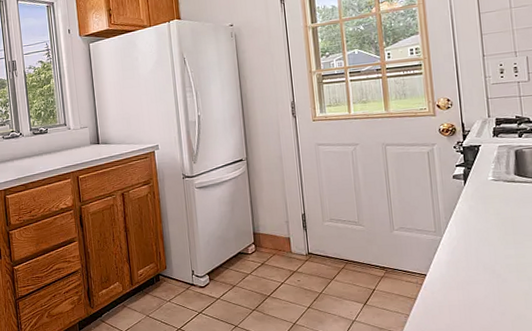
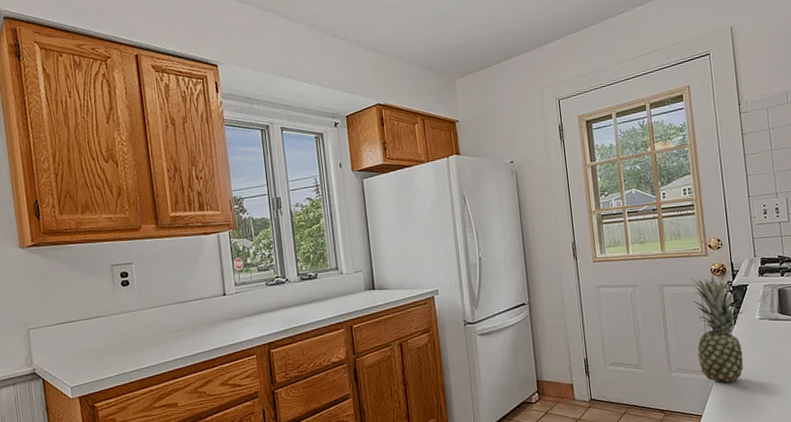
fruit: none [416,134,474,243] -> present [690,274,744,383]

